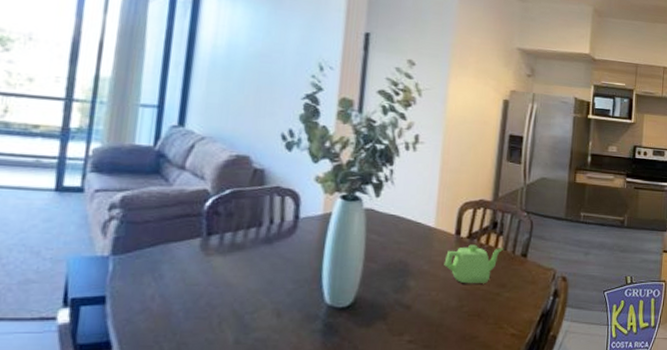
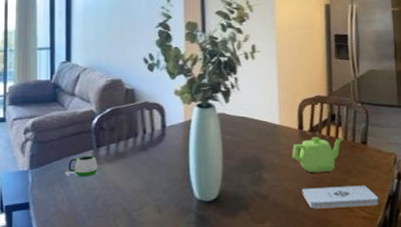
mug: none [160,244,206,270] -> present [65,155,98,177]
notepad: none [449,300,530,323] -> present [302,185,378,209]

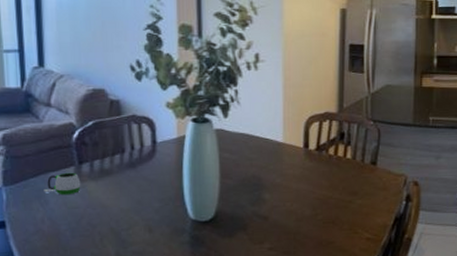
teapot: present [292,136,343,172] -> none [295,156,352,193]
notepad: present [302,185,378,209] -> none [304,206,384,230]

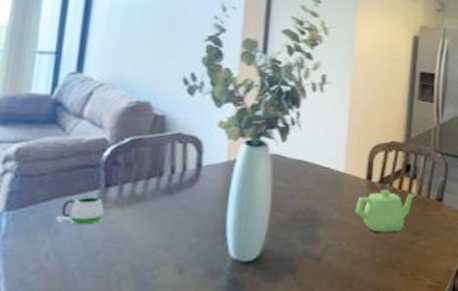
teapot: none [295,156,352,193] -> present [355,189,417,231]

